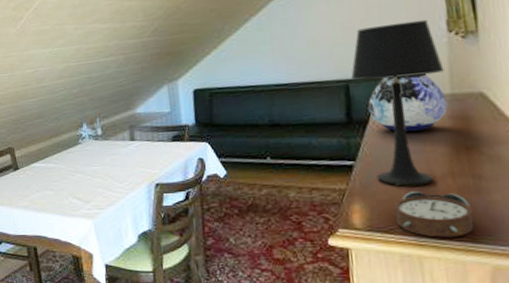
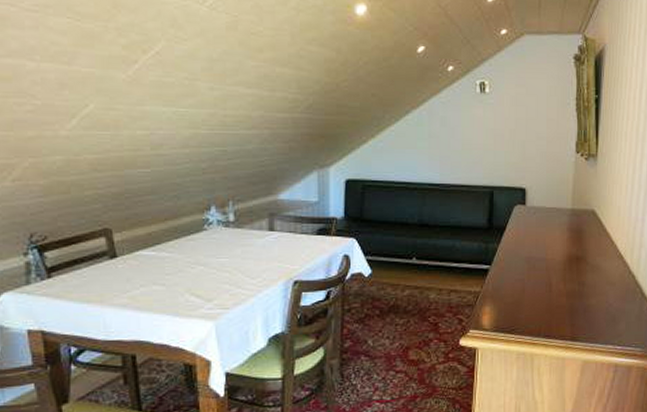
table lamp: present [351,19,444,186] -> none [496,137,569,290]
vase: present [368,74,448,131] -> none [507,188,568,240]
alarm clock: present [393,190,475,238] -> none [517,294,575,337]

